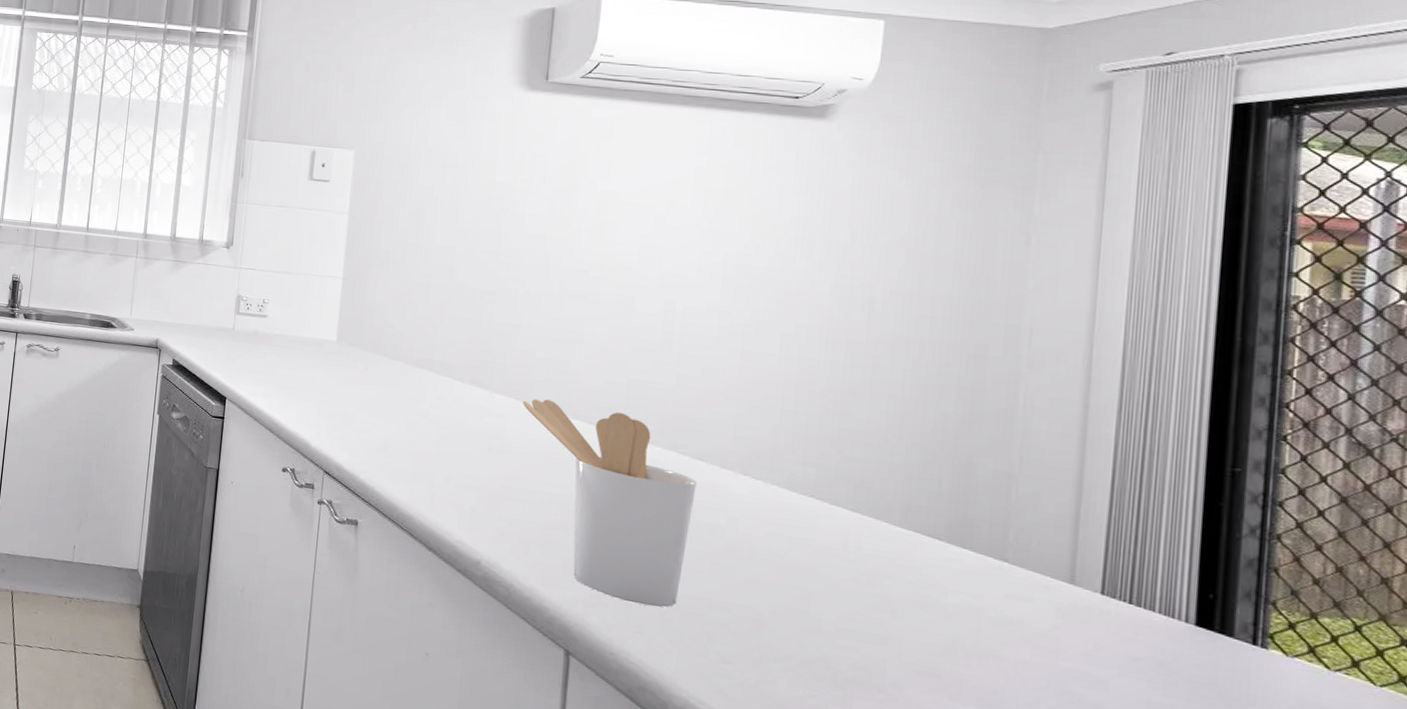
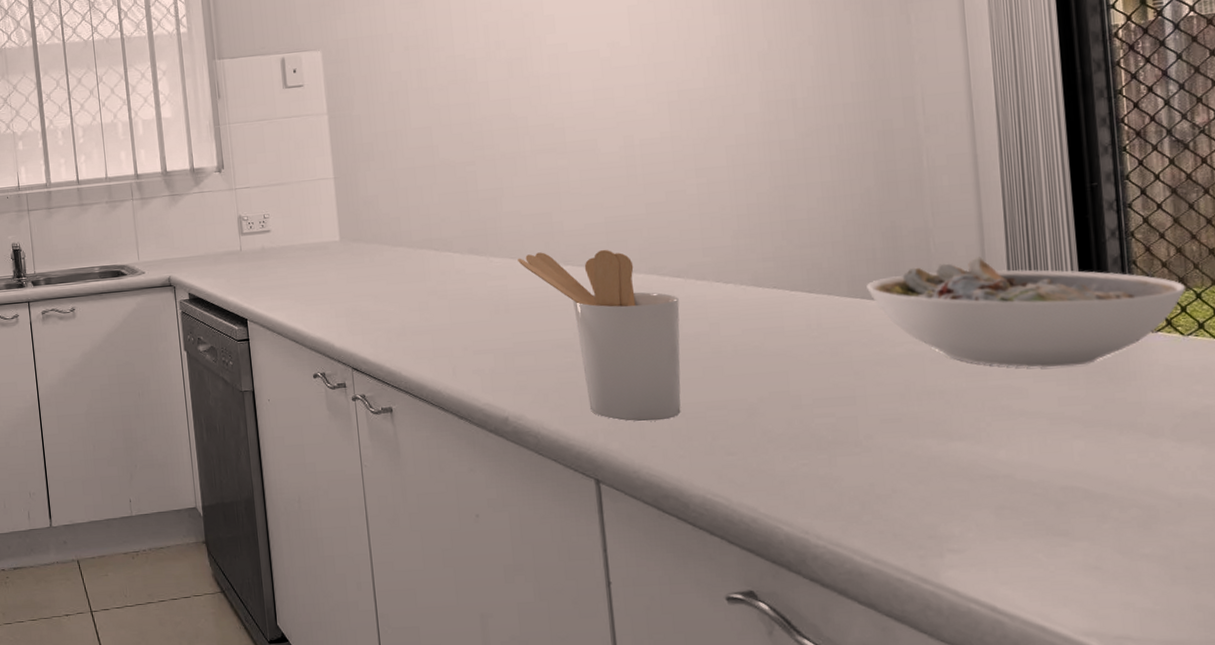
bowl: none [924,512,1341,673] -> present [867,257,1185,368]

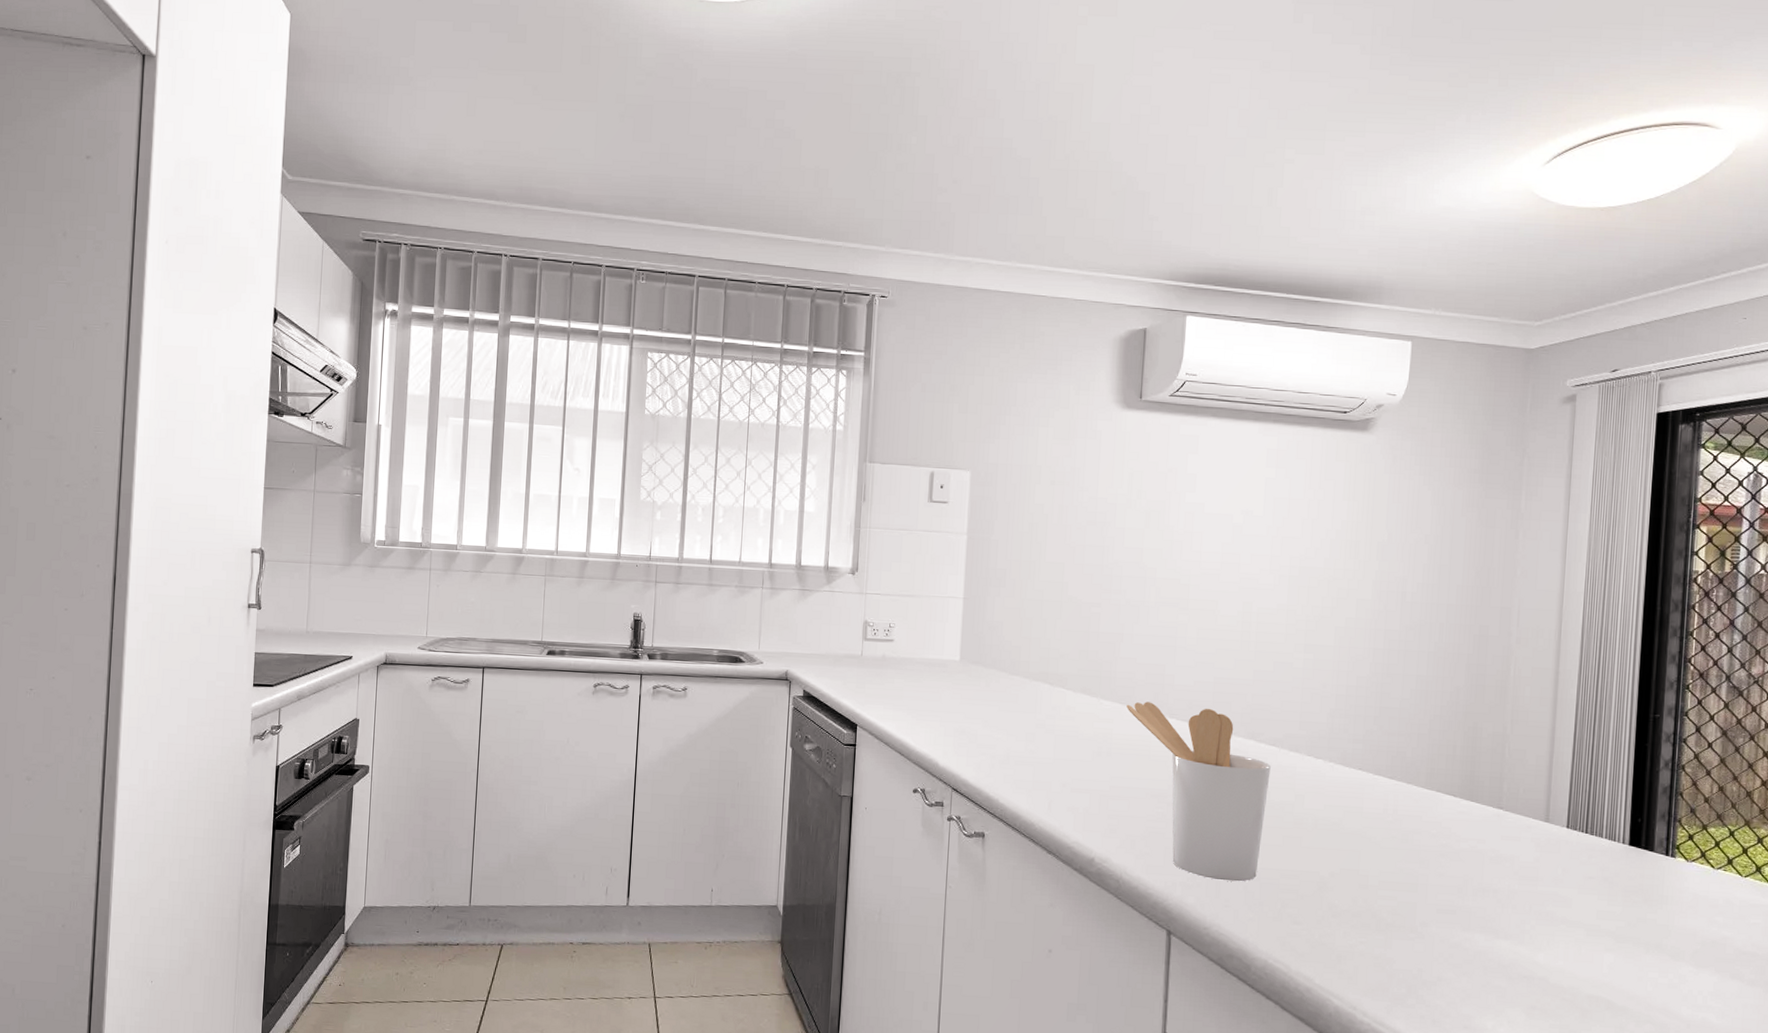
bowl: present [867,257,1185,368] -> none [1443,768,1721,884]

